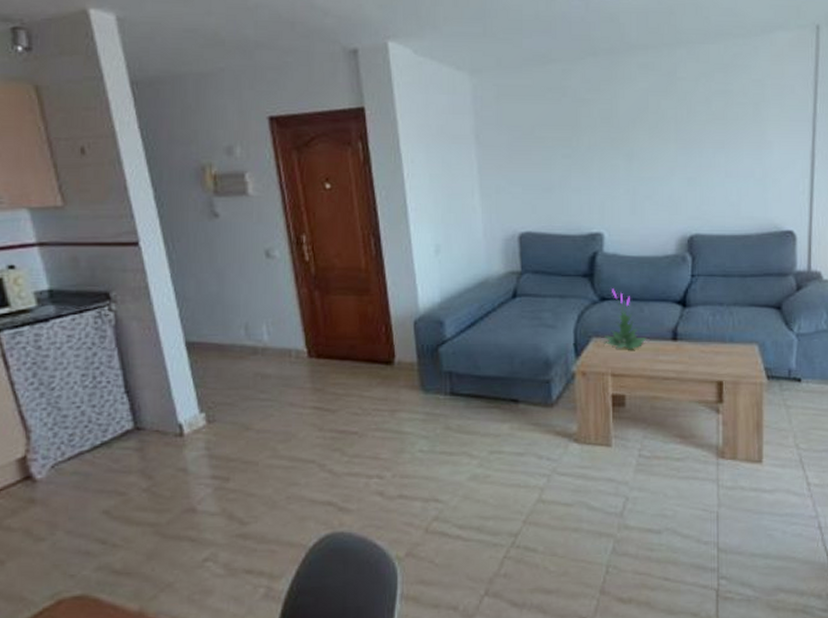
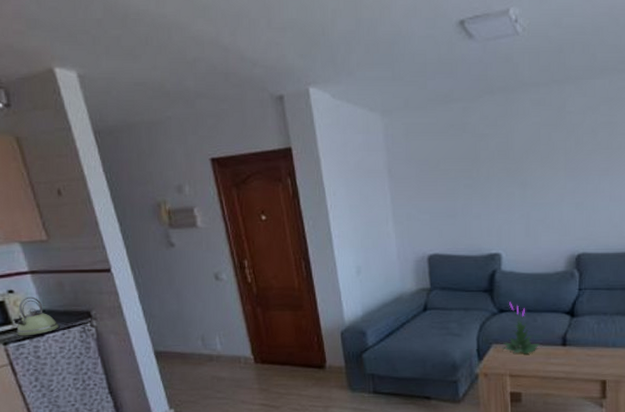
kettle: none [10,274,70,321] -> present [12,297,60,336]

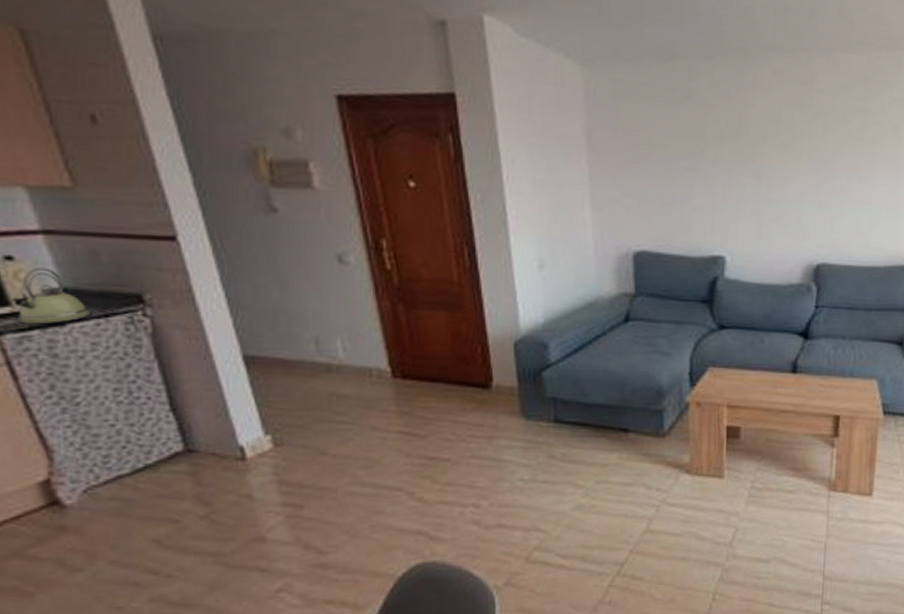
plant: present [502,302,540,354] -> none [720,316,766,381]

